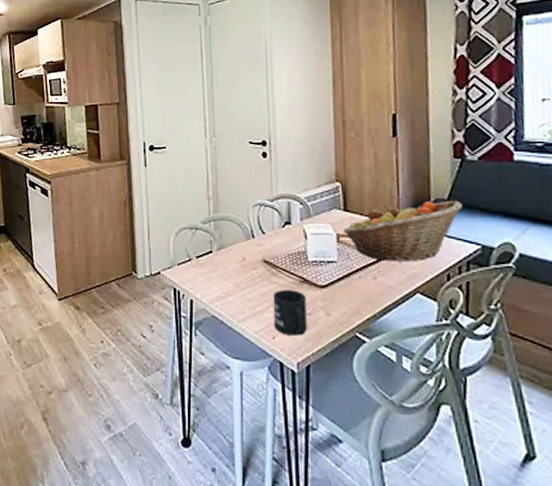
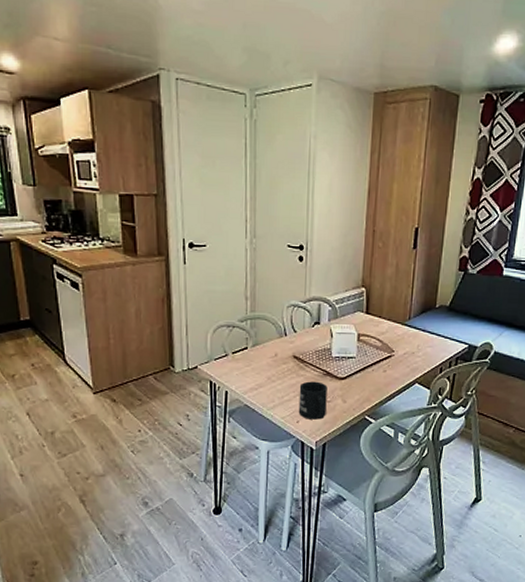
fruit basket: present [343,200,463,262] -> none [364,307,460,358]

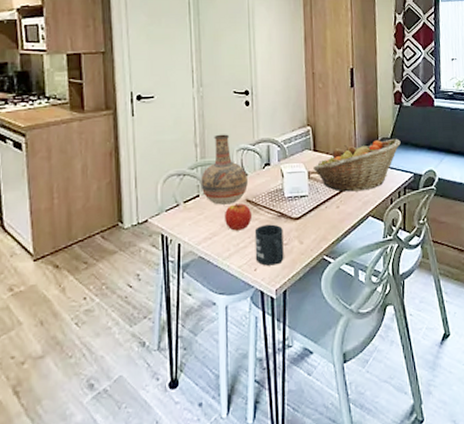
vase: none [249,289,296,359] -> present [201,134,248,205]
apple: none [270,359,297,385] -> present [224,203,251,231]
fruit basket: none [364,307,460,358] -> present [313,138,401,192]

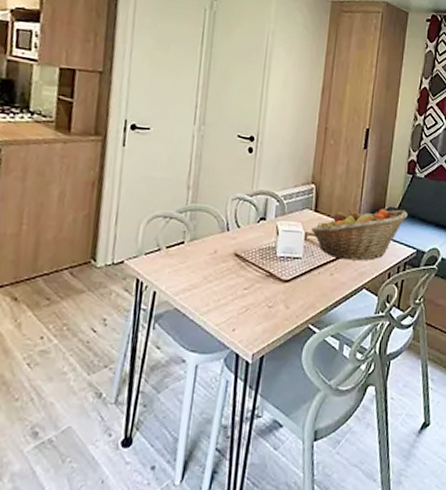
vase: present [201,134,248,205] -> none [187,179,240,256]
apple: present [224,203,251,231] -> none [207,256,238,286]
mug: present [254,224,284,266] -> none [235,283,270,328]

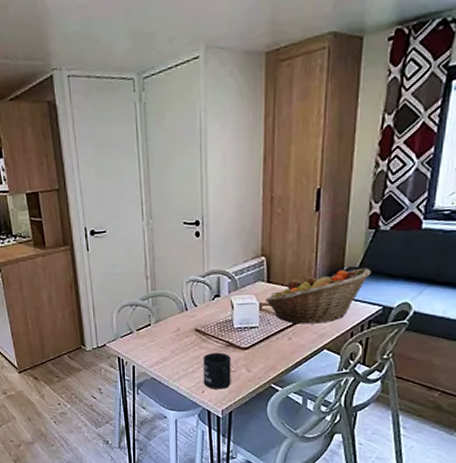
mug: none [235,283,270,328] -> present [203,352,231,389]

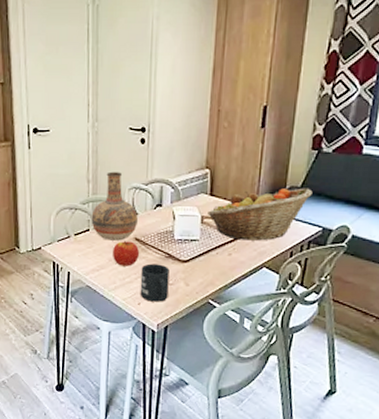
vase: none [152,266,197,333] -> present [91,171,138,241]
apple: none [173,333,200,357] -> present [112,241,139,267]

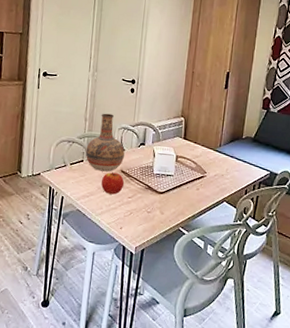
mug: present [140,263,170,302] -> none [122,193,148,228]
fruit basket: present [208,188,313,241] -> none [181,138,263,179]

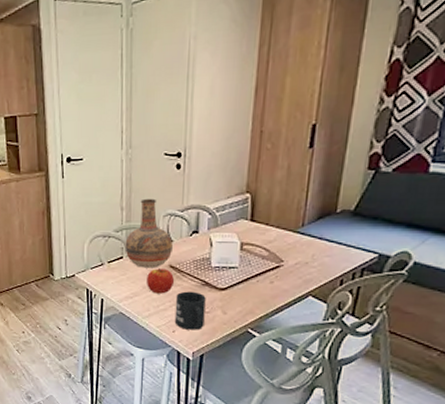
mug: none [122,193,148,228] -> present [174,291,206,331]

